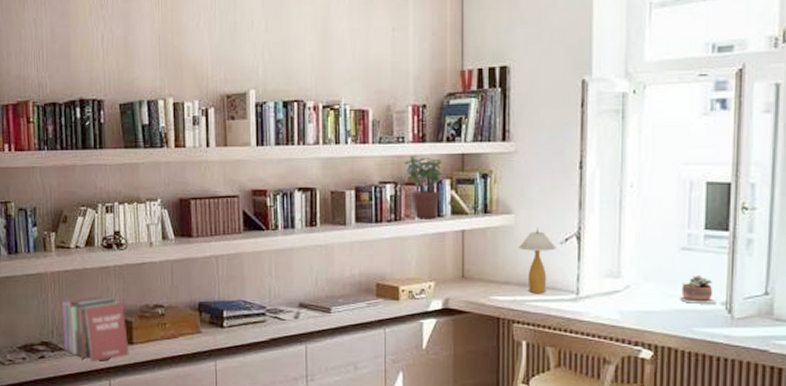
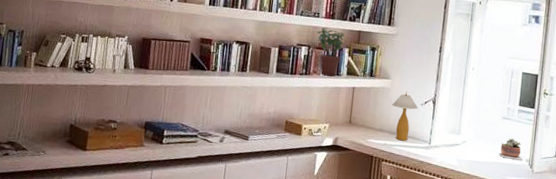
books: present [61,296,130,363] -> none [27,108,84,163]

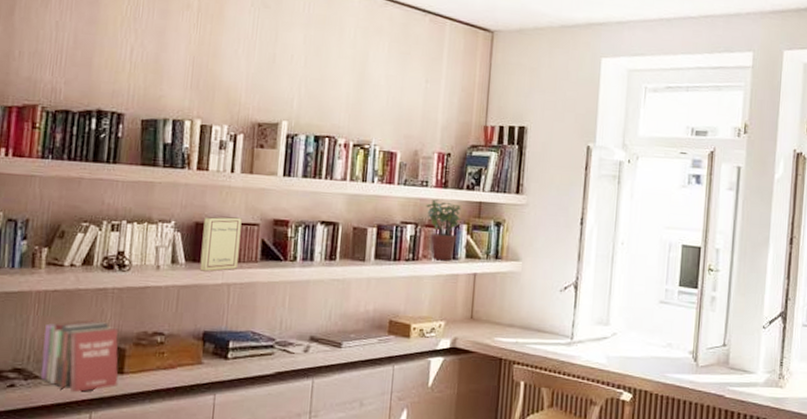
books: none [27,108,84,163] -> present [40,320,119,393]
book: none [144,34,177,76] -> present [199,216,242,272]
table lamp: present [392,92,418,141] -> none [523,276,556,338]
succulent plant: present [499,138,523,160] -> none [656,326,685,353]

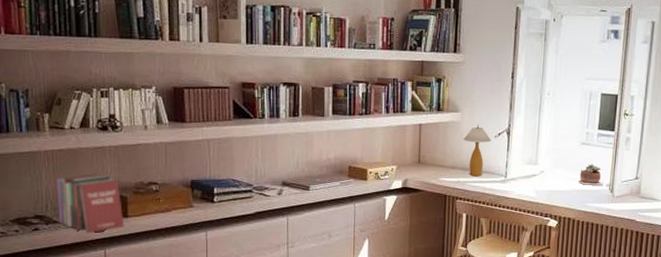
book: present [199,216,242,272] -> none [181,81,214,130]
potted plant: present [426,199,462,261] -> none [374,60,407,114]
table lamp: none [523,276,556,338] -> present [463,124,492,177]
succulent plant: none [656,326,685,353] -> present [578,164,603,186]

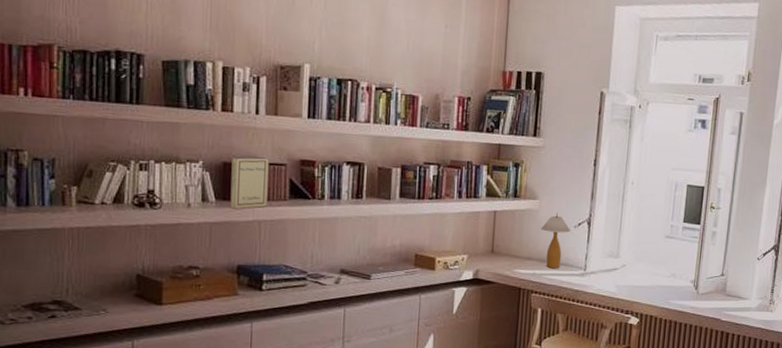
books: present [56,174,124,234] -> none [80,255,158,323]
book: none [181,81,214,130] -> present [230,156,269,209]
succulent plant: present [578,164,603,186] -> none [661,259,688,282]

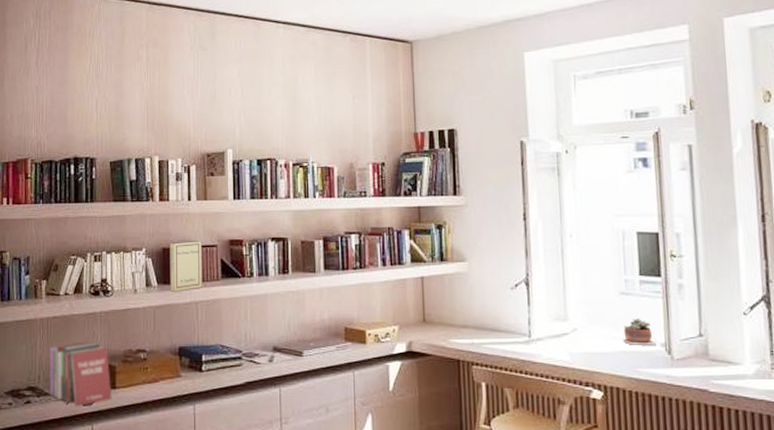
books: none [80,255,158,323] -> present [49,341,112,407]
table lamp: present [541,213,571,269] -> none [473,275,508,337]
succulent plant: none [661,259,688,282] -> present [623,319,656,345]

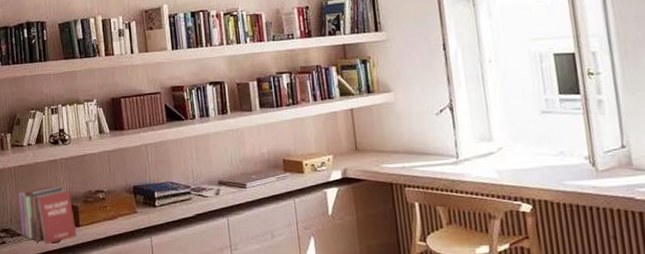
book: present [170,241,202,292] -> none [118,89,150,137]
succulent plant: present [623,319,656,345] -> none [547,135,580,160]

